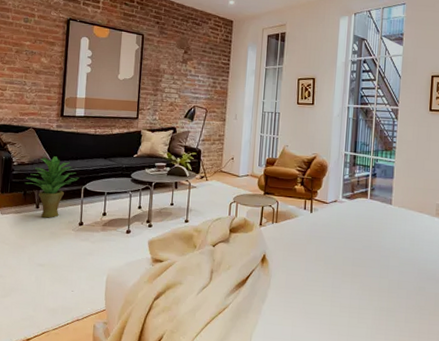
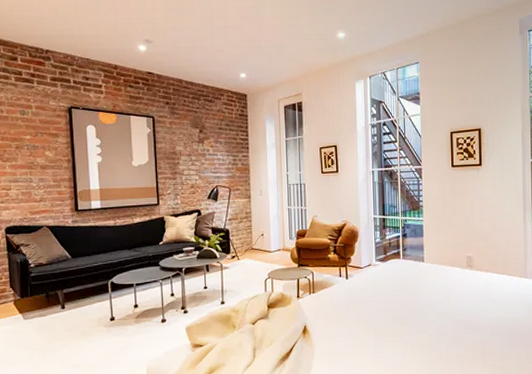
potted plant: present [25,156,80,218] -> none [46,253,105,318]

